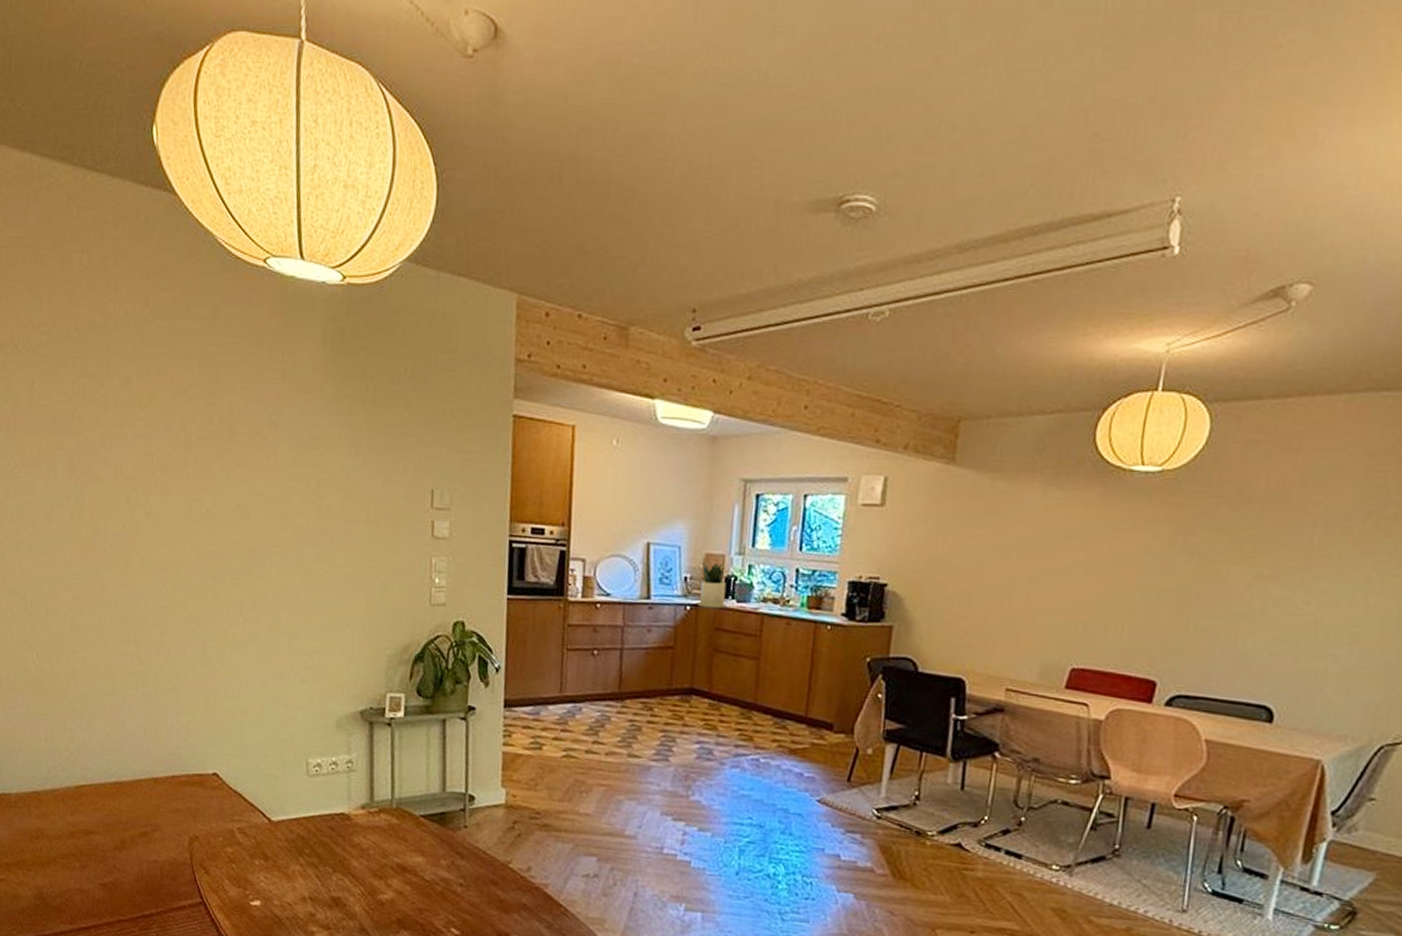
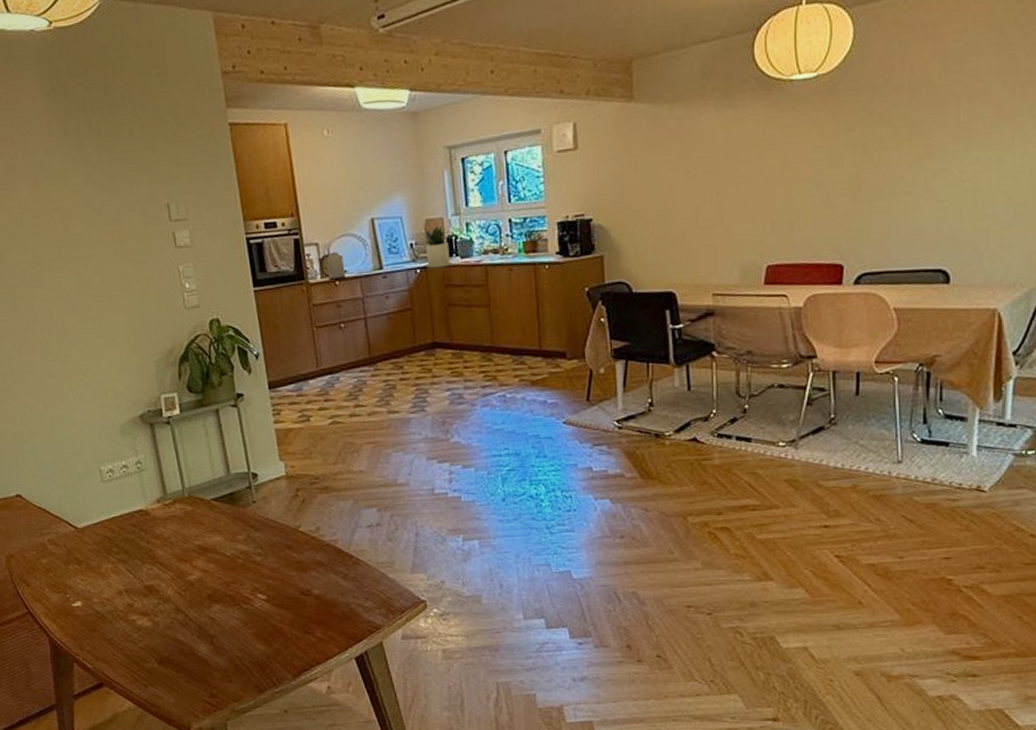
kettle: none [582,571,610,604] -> present [319,252,346,281]

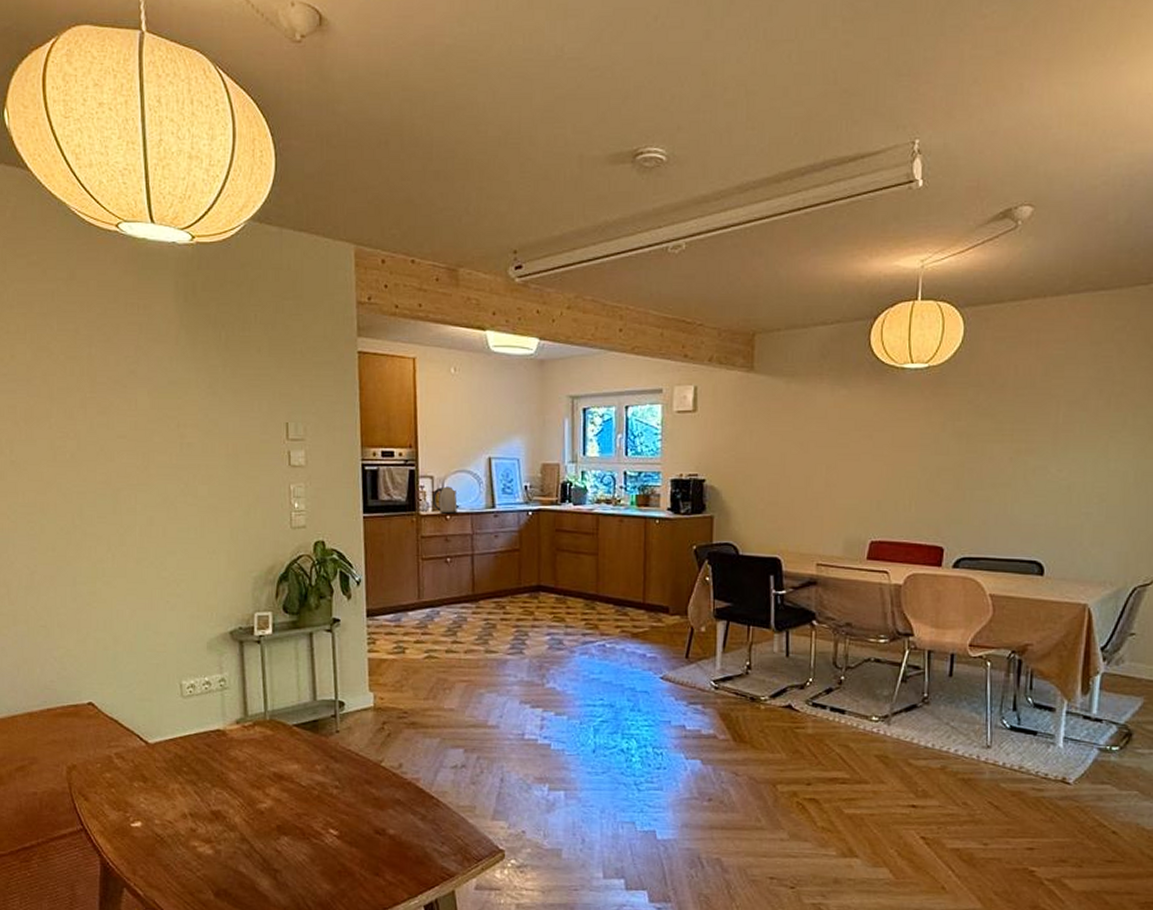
planter: present [425,225,453,270] -> none [538,471,565,513]

